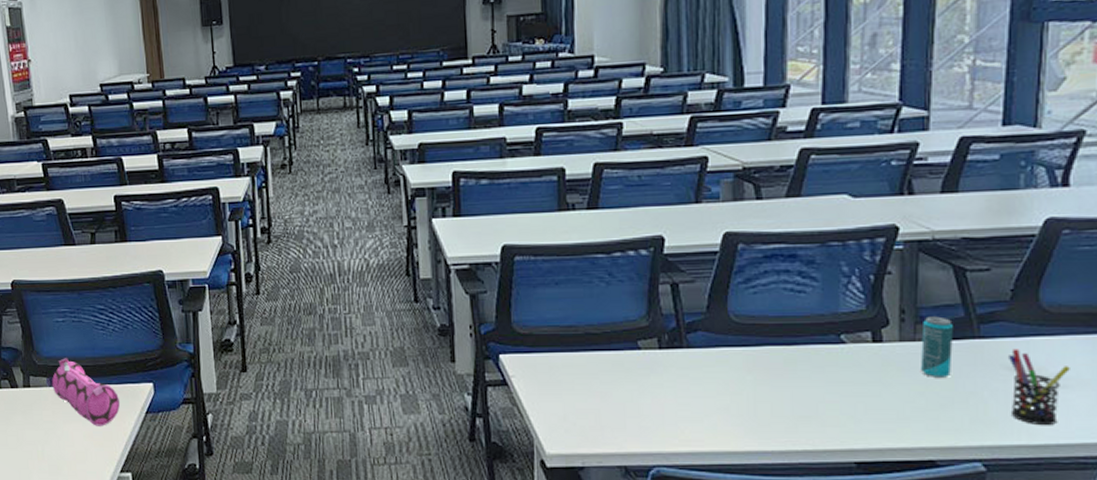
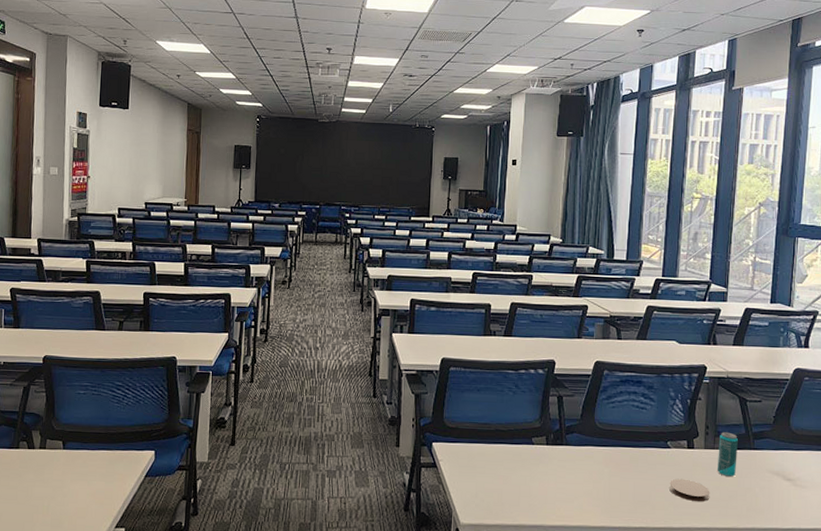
pencil case: present [45,358,121,426] -> none [60,425,124,486]
coaster: none [846,384,911,414] -> present [669,478,710,502]
pen holder: present [1009,349,1070,426] -> none [771,458,808,515]

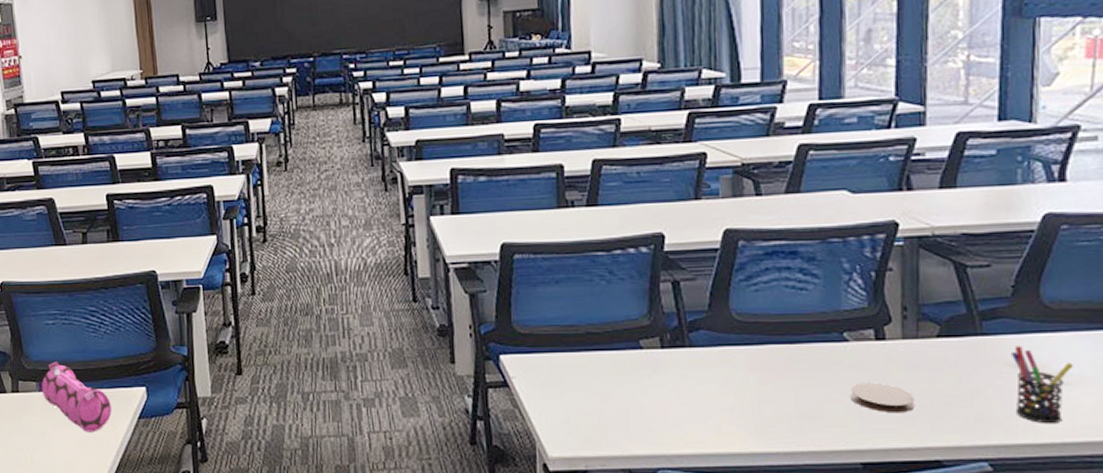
pencil case: none [60,425,124,486] -> present [34,362,113,432]
beverage can: present [717,432,738,477] -> none [923,313,956,375]
pen holder: none [771,458,808,515] -> present [1012,346,1073,424]

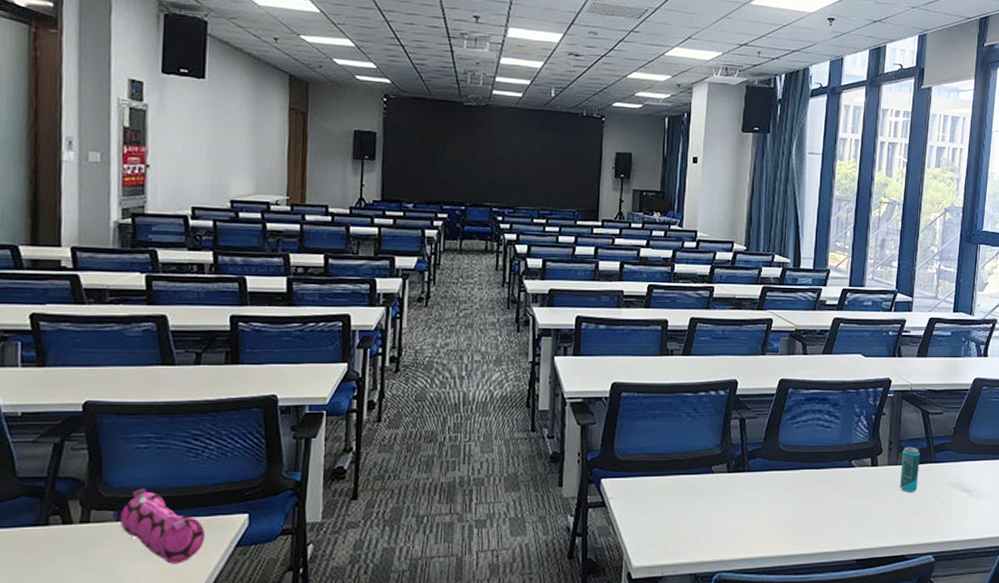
coaster: present [850,382,915,414] -> none [853,498,893,521]
beverage can: none [923,313,956,375] -> present [899,447,920,492]
pen holder: present [1012,346,1073,424] -> none [950,470,984,526]

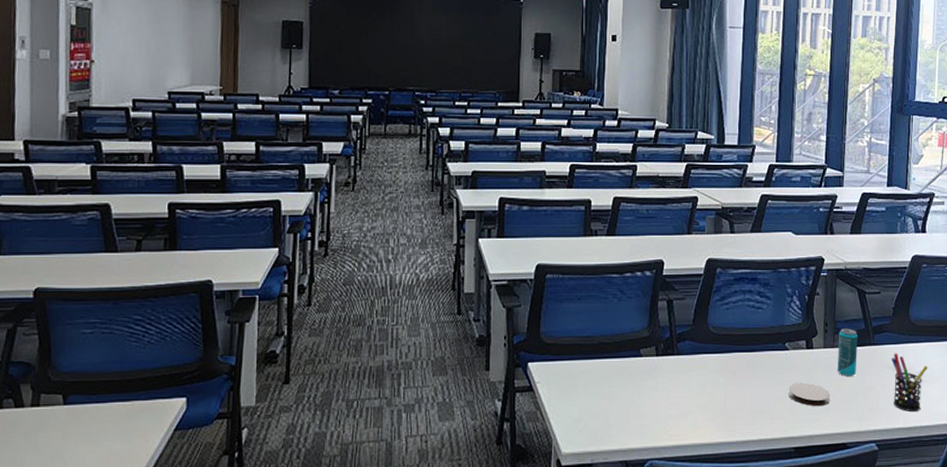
pencil case: present [111,488,206,564] -> none [59,373,147,447]
coaster: none [853,498,893,521] -> present [788,382,831,407]
pen holder: none [950,470,984,526] -> present [892,353,928,412]

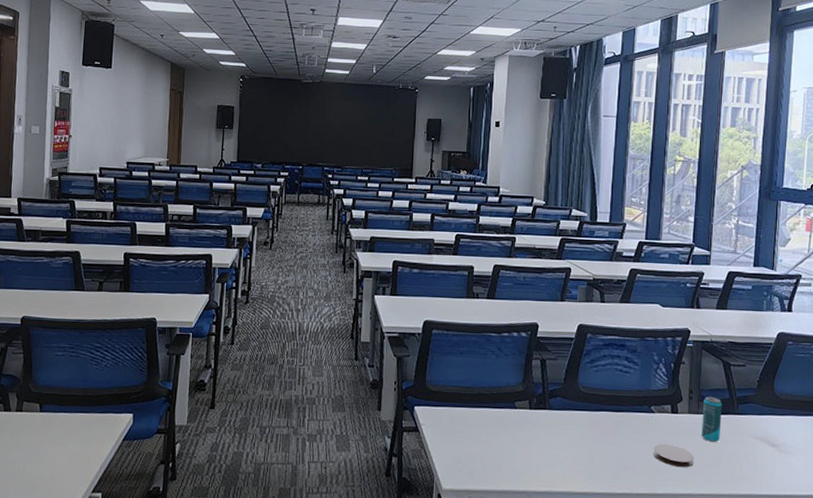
pen holder: present [892,353,928,412] -> none [756,423,792,481]

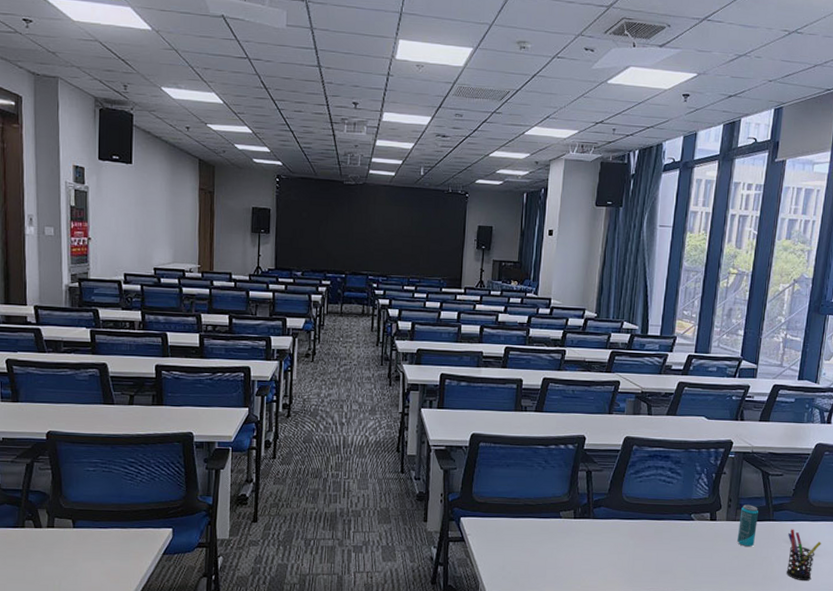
coaster: present [653,443,694,468] -> none [691,549,729,571]
pen holder: none [756,423,792,481] -> present [786,529,821,581]

